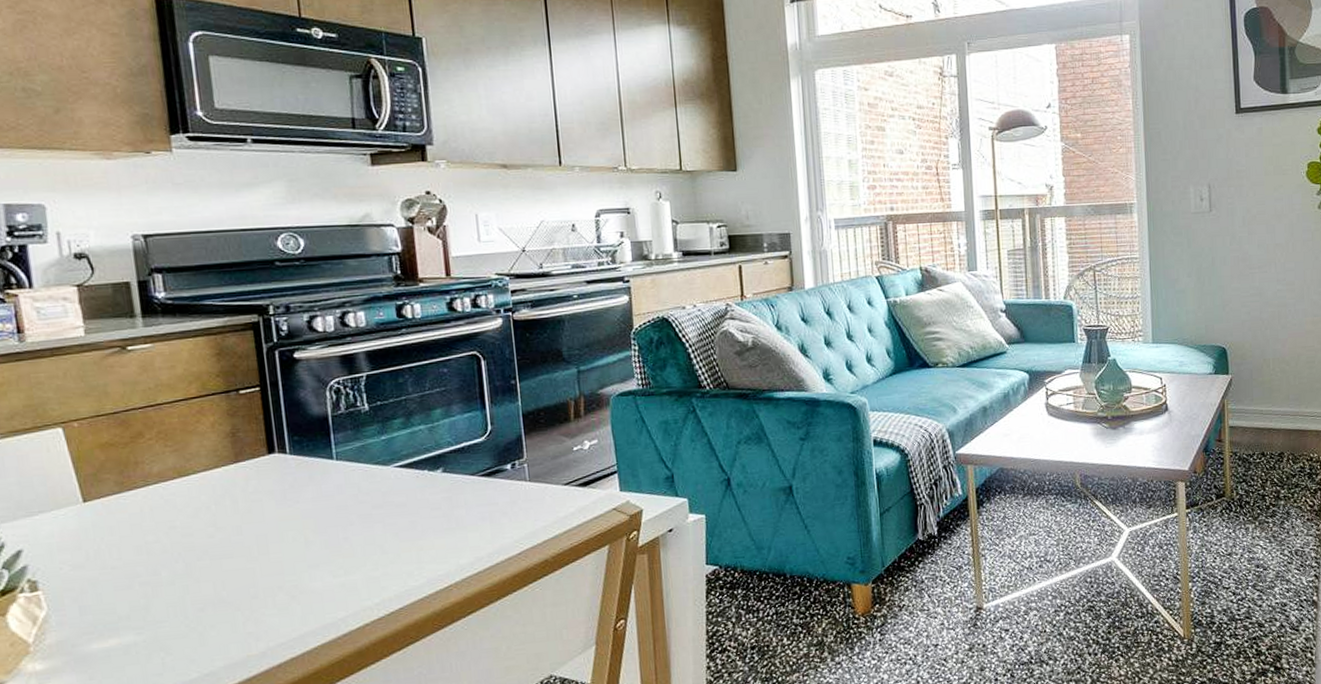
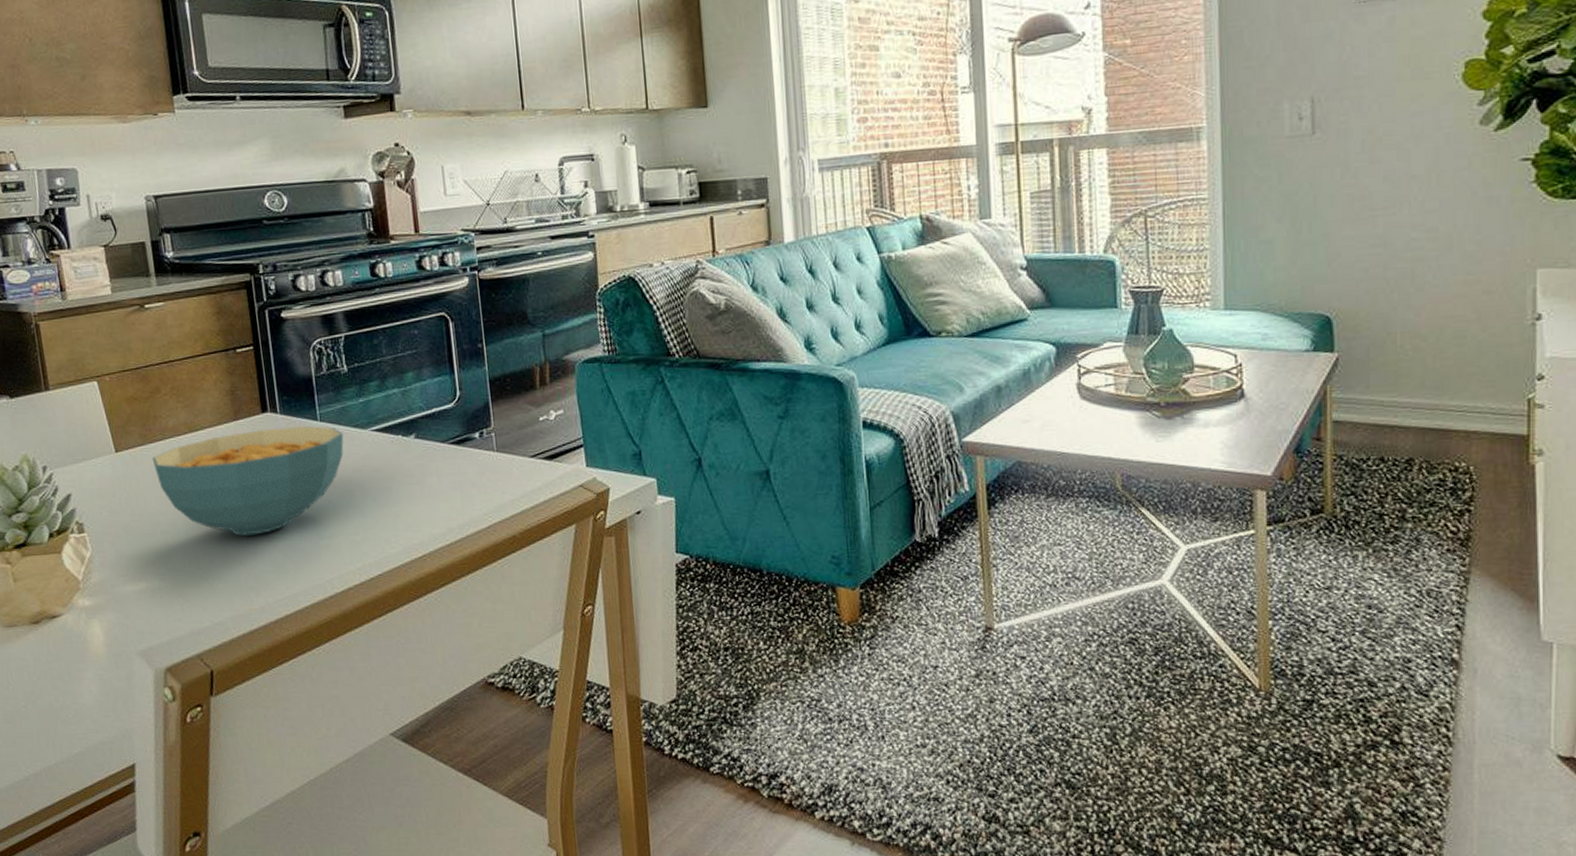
cereal bowl: none [130,465,363,581] -> present [152,426,344,536]

